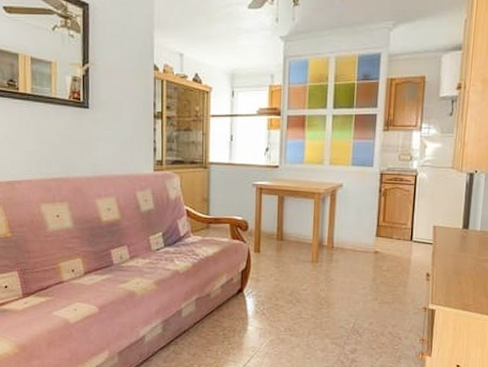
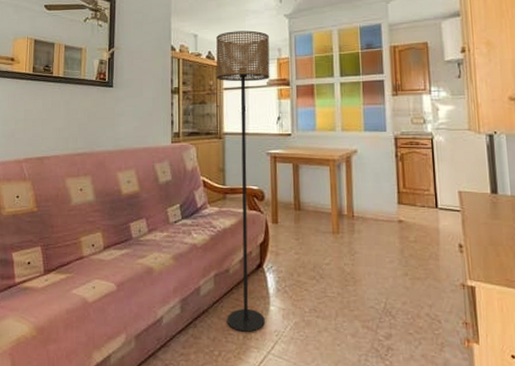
floor lamp: none [203,52,262,348] -> present [216,30,270,332]

